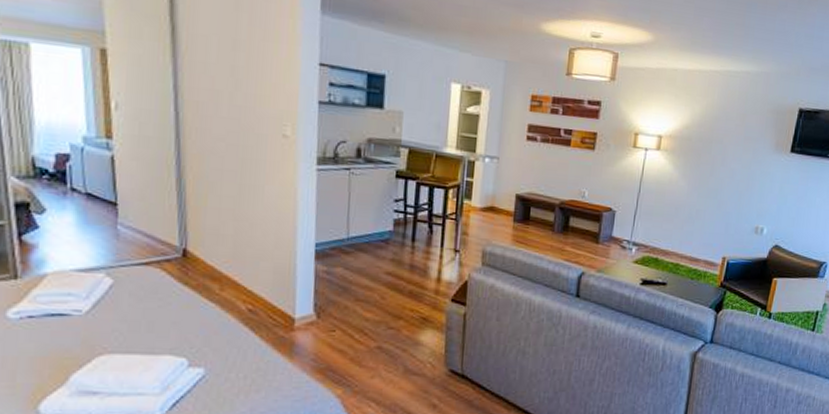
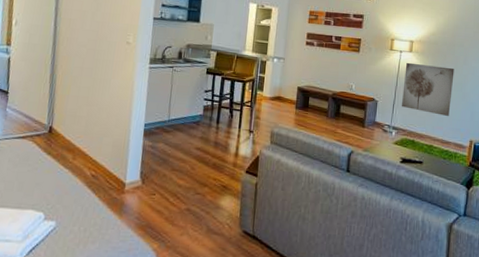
wall art: none [645,163,710,230] -> present [402,62,454,117]

